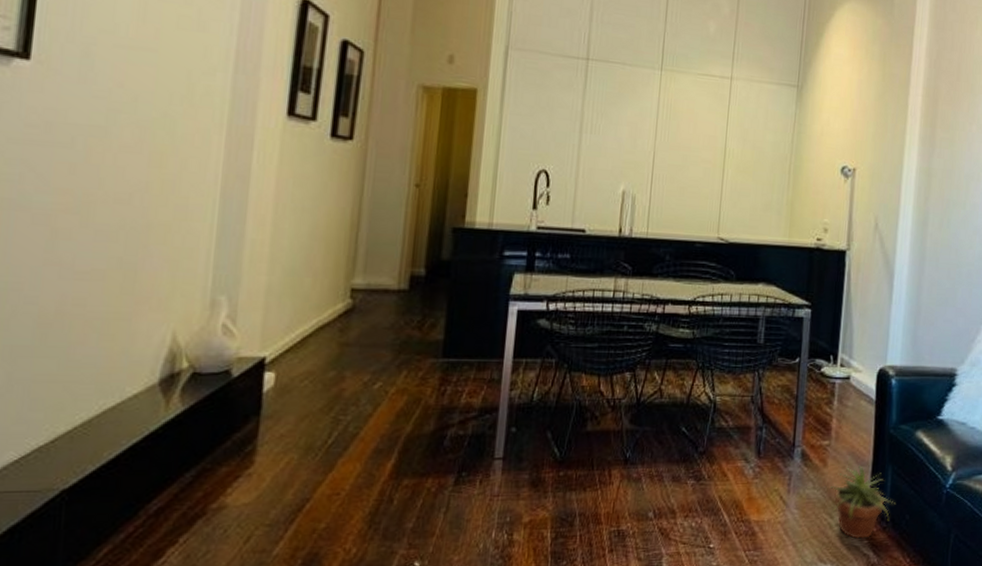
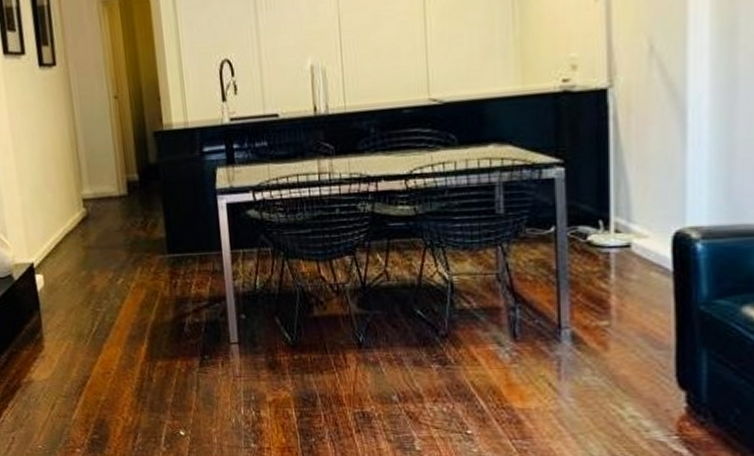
potted plant: present [830,465,897,539] -> none [617,349,719,434]

